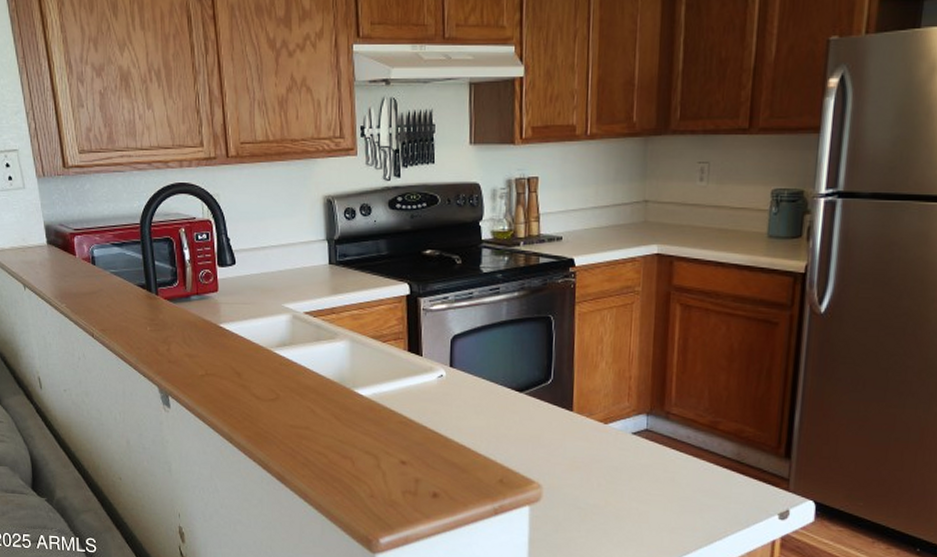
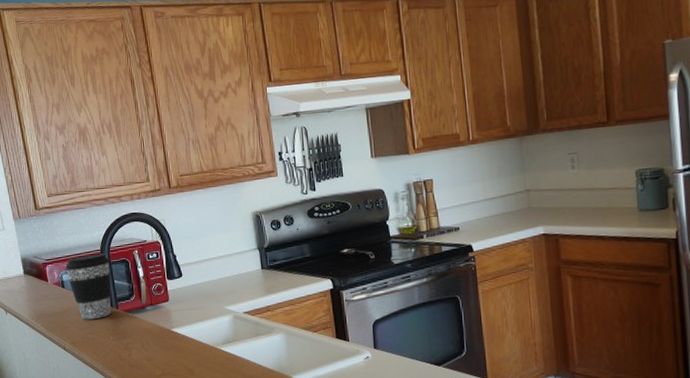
coffee cup: none [97,227,151,305] -> present [65,253,112,320]

